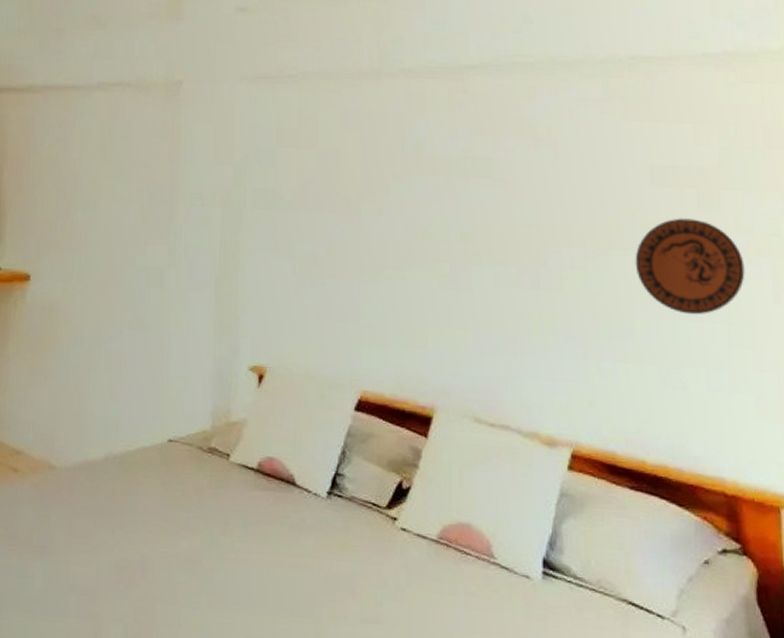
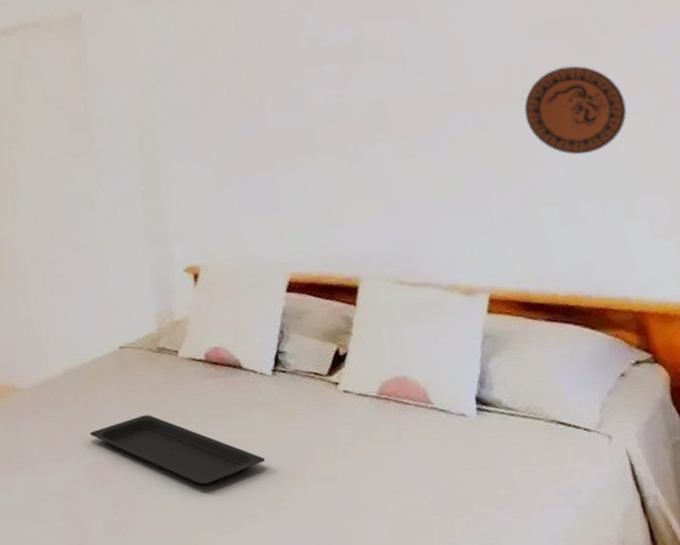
serving tray: none [122,518,307,607] -> present [89,415,266,486]

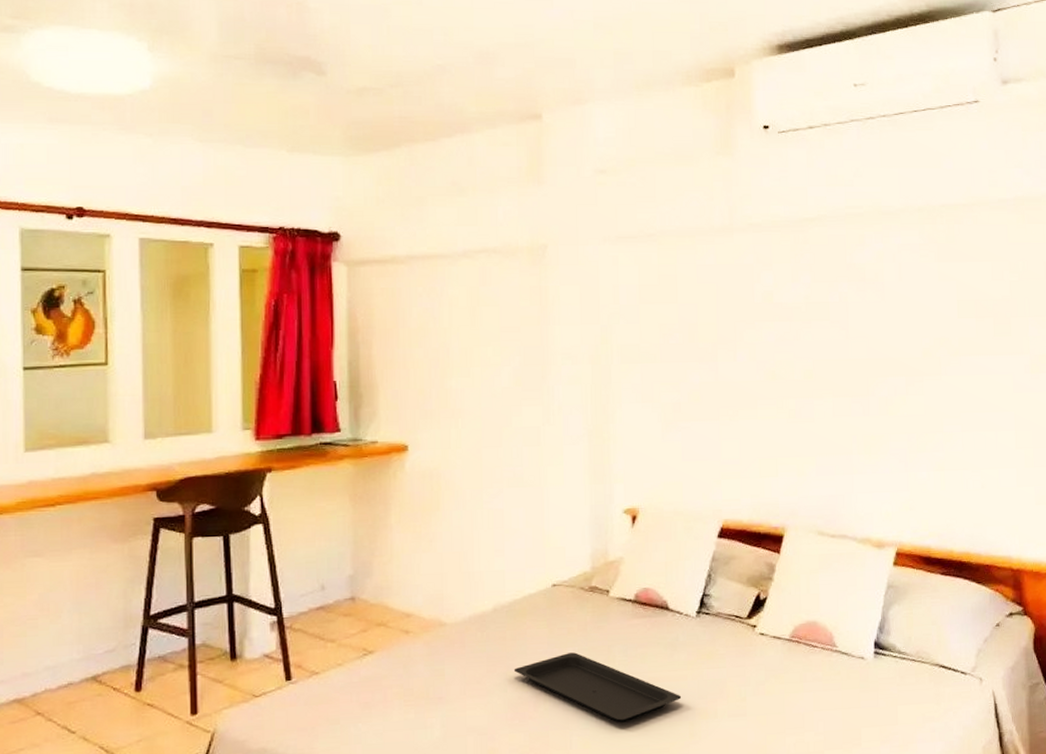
decorative plate: present [524,66,627,155] -> none [945,344,1029,426]

